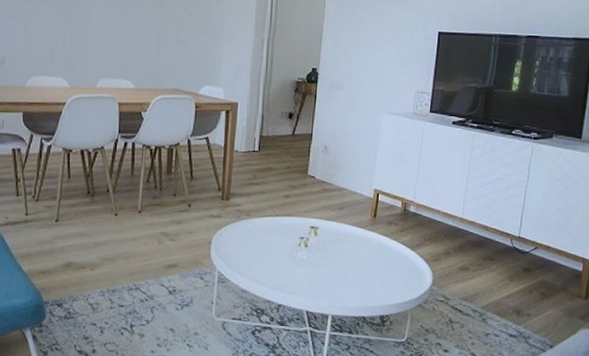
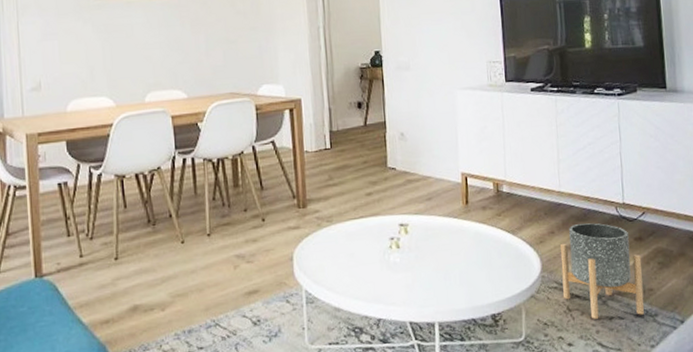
planter: none [448,248,526,336] -> present [560,223,645,319]

